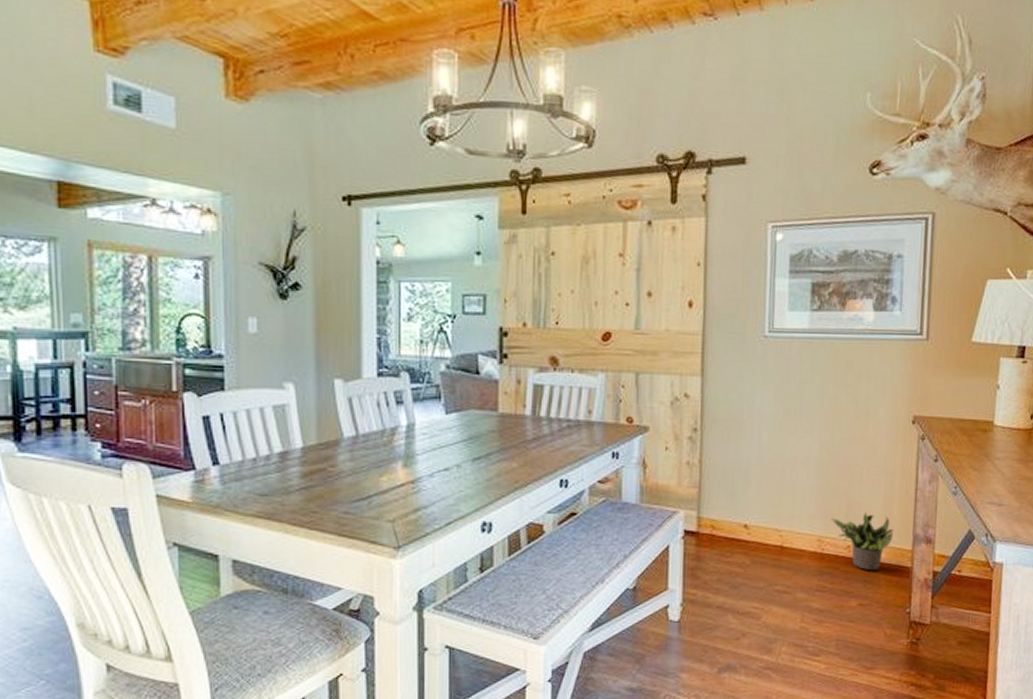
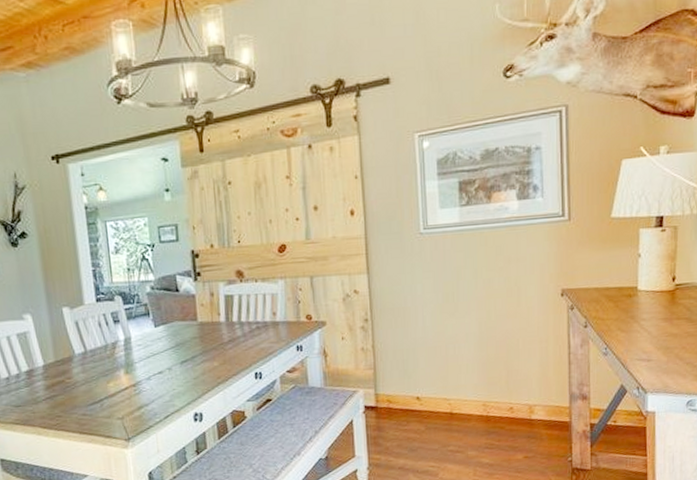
potted plant: present [831,512,894,571] -> none [493,377,551,428]

